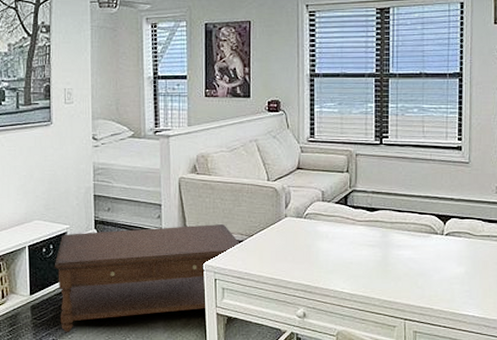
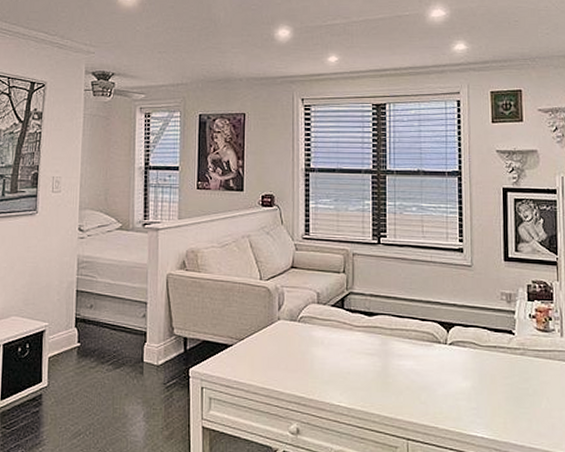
coffee table: present [54,224,242,332] -> none [29,326,231,444]

